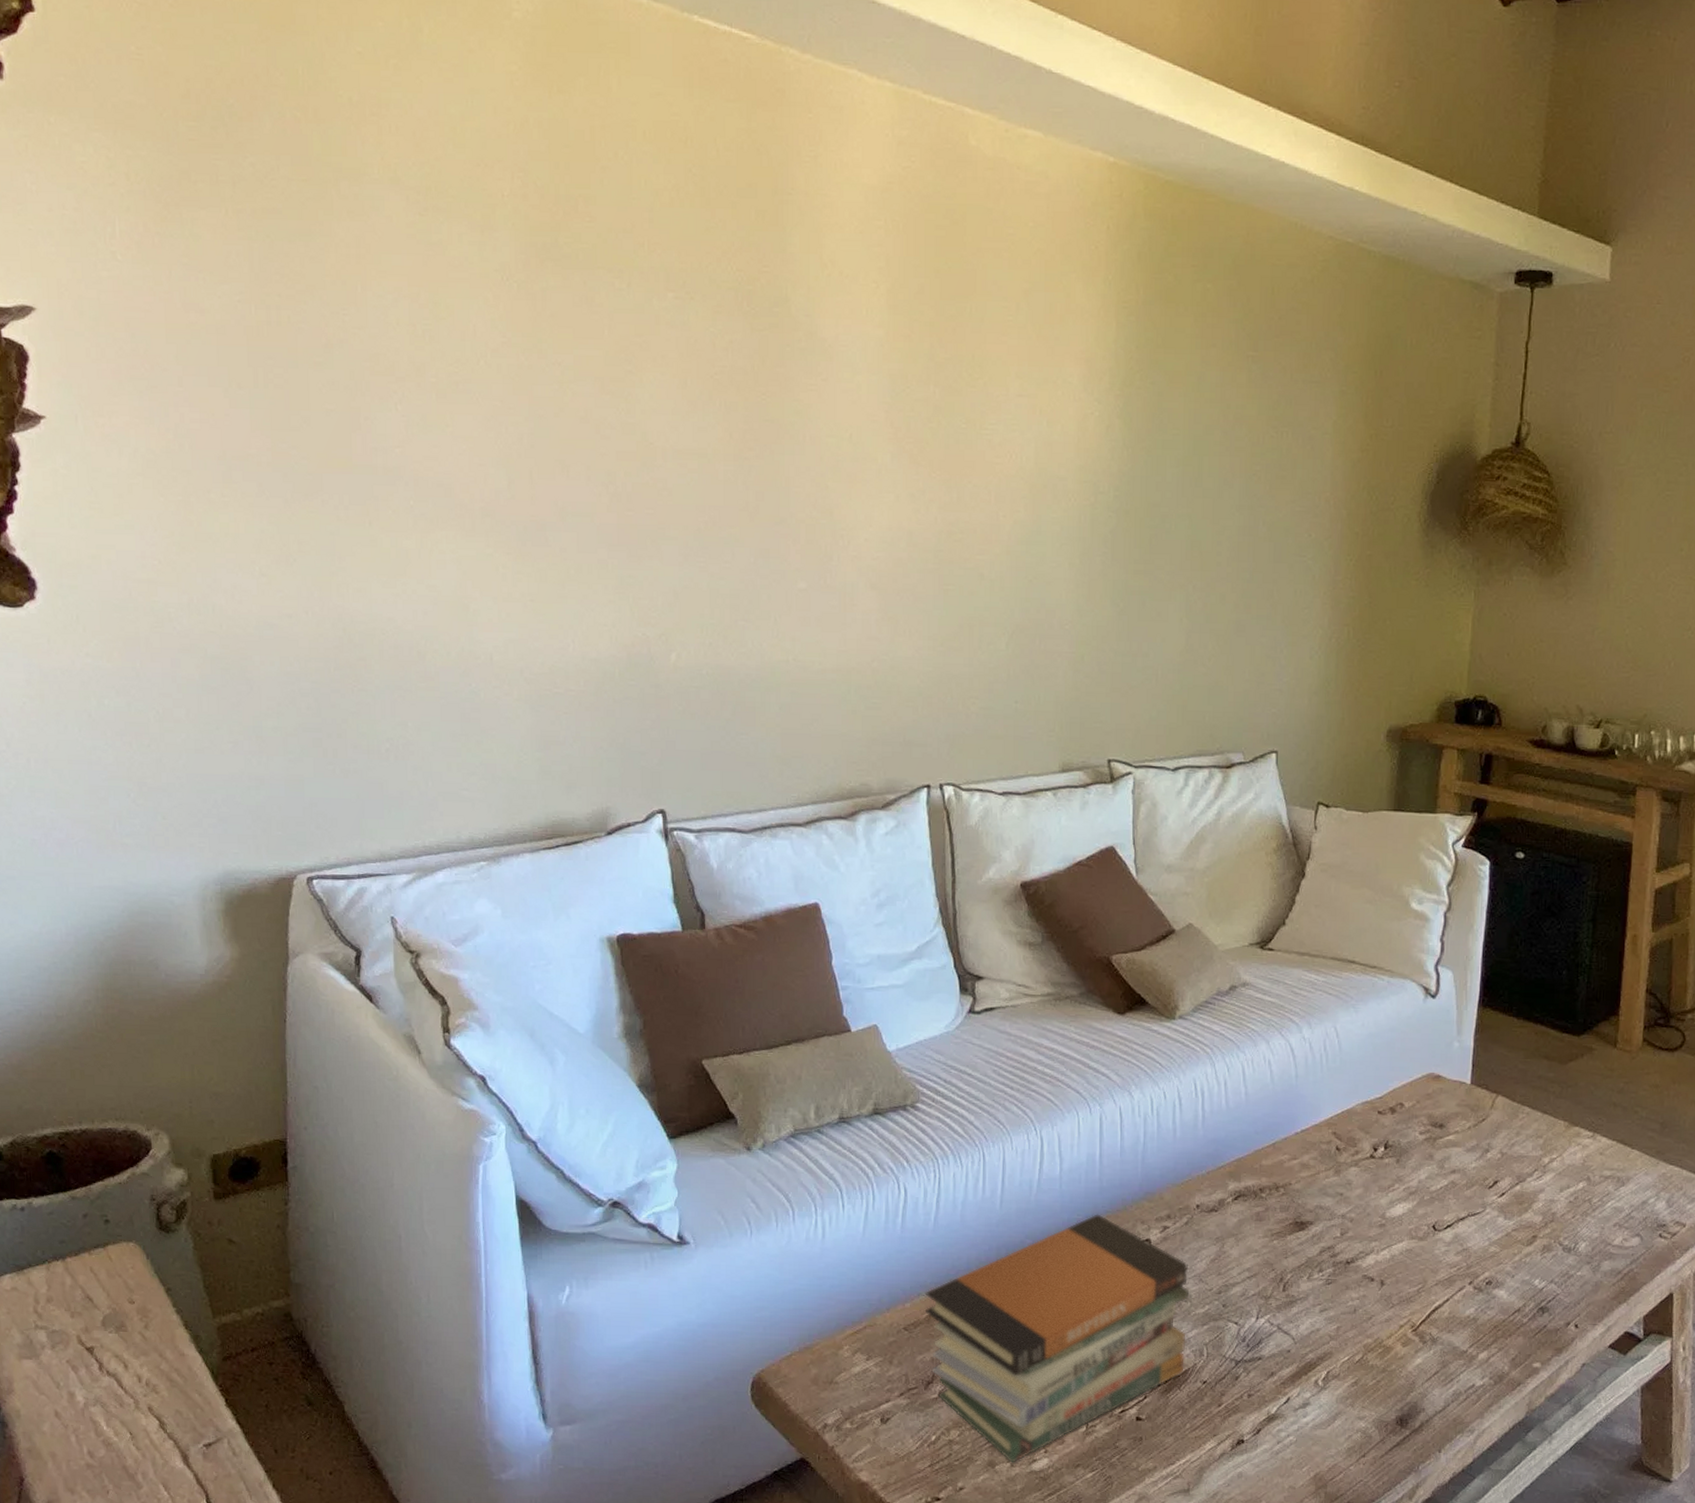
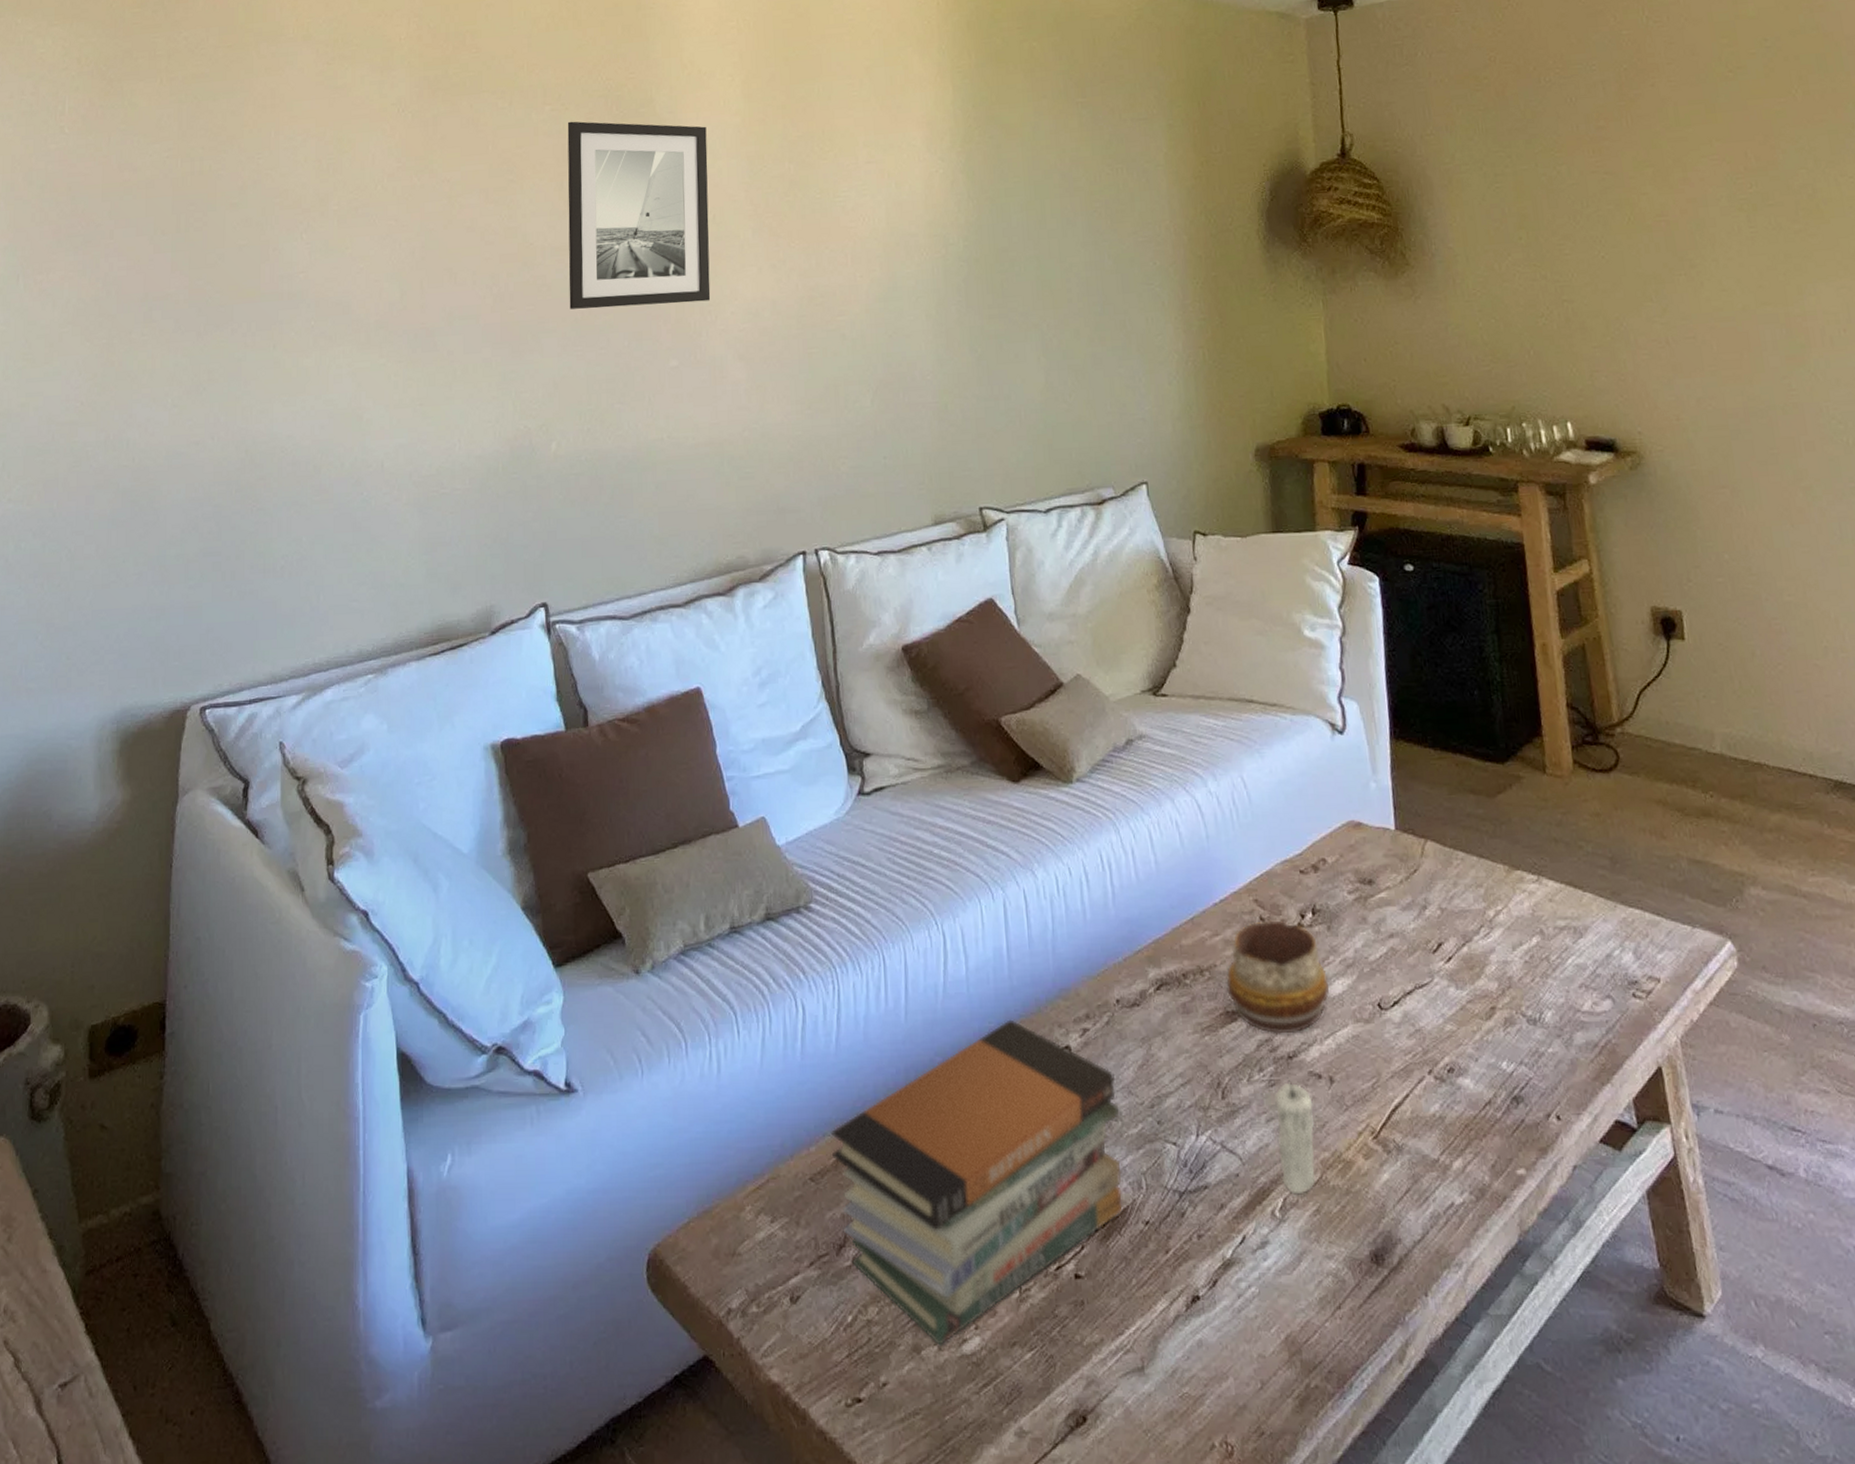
wall art: none [691,313,846,525] -> present [567,121,711,309]
decorative bowl: none [1298,1150,1392,1244] -> present [1226,920,1330,1035]
candle: none [1327,1278,1363,1370] -> present [1274,1077,1315,1195]

